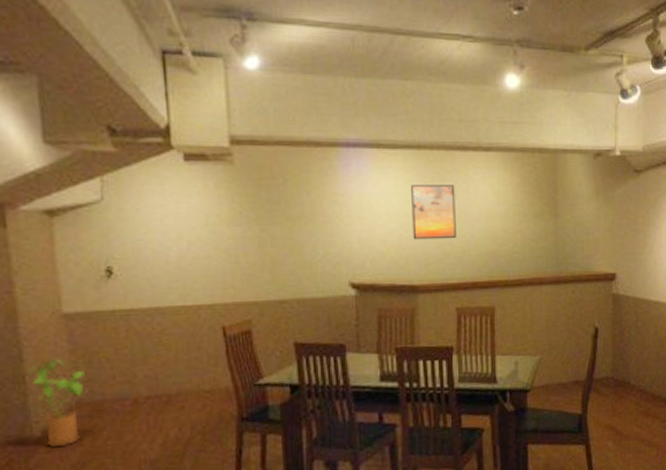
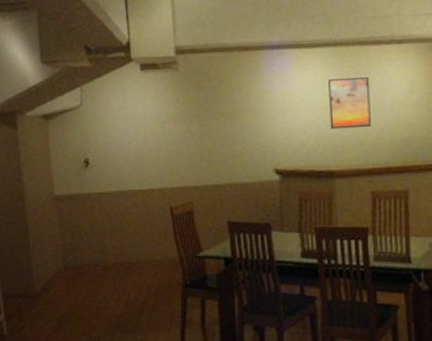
house plant: present [29,359,87,447] -> none [32,232,71,300]

